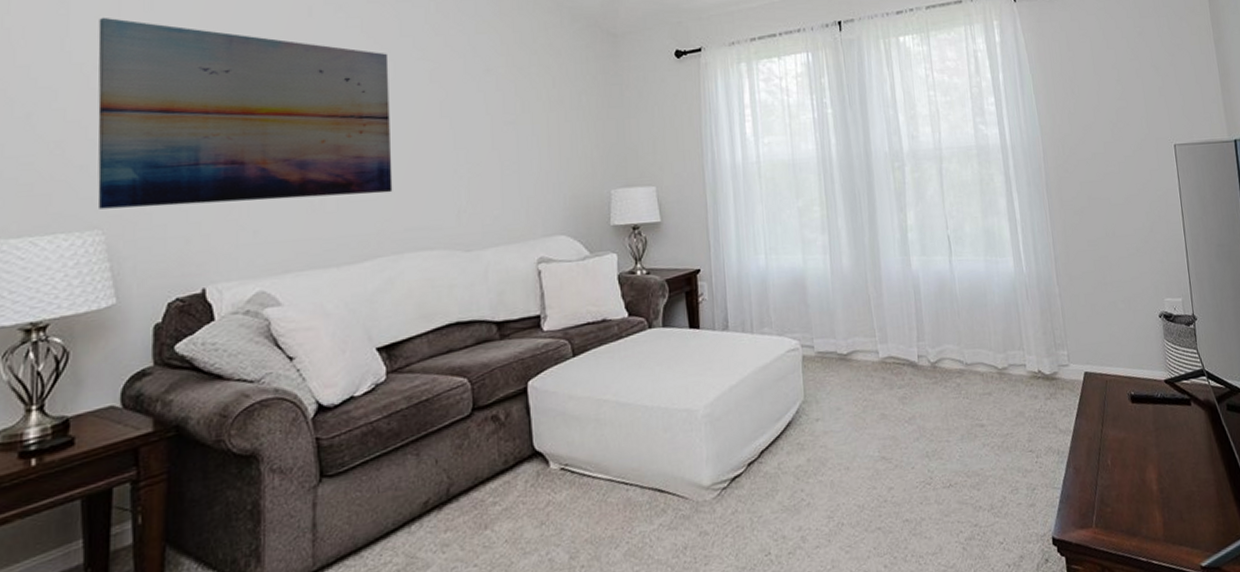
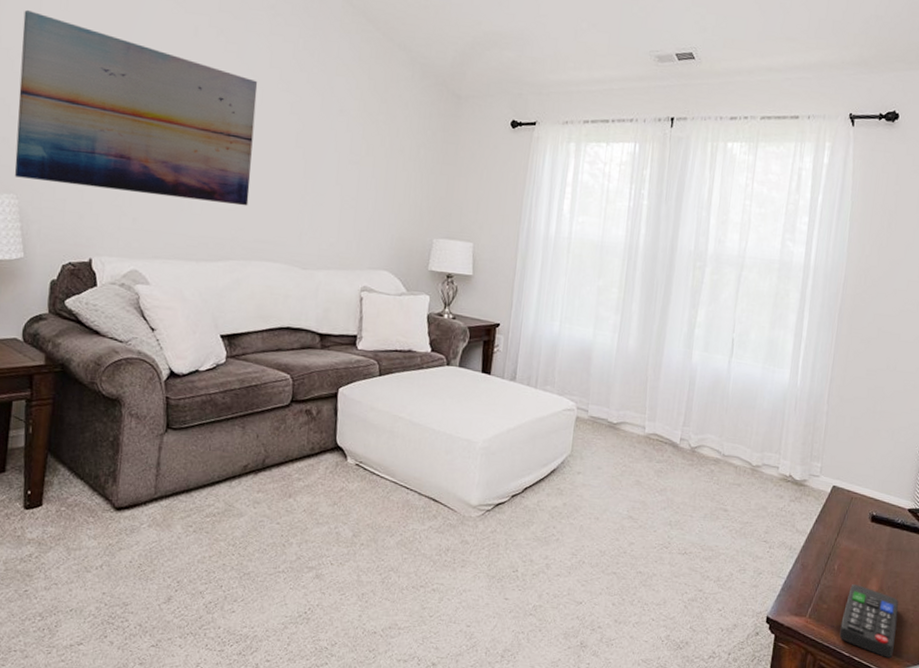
remote control: none [1129,476,1191,553] -> present [839,583,899,659]

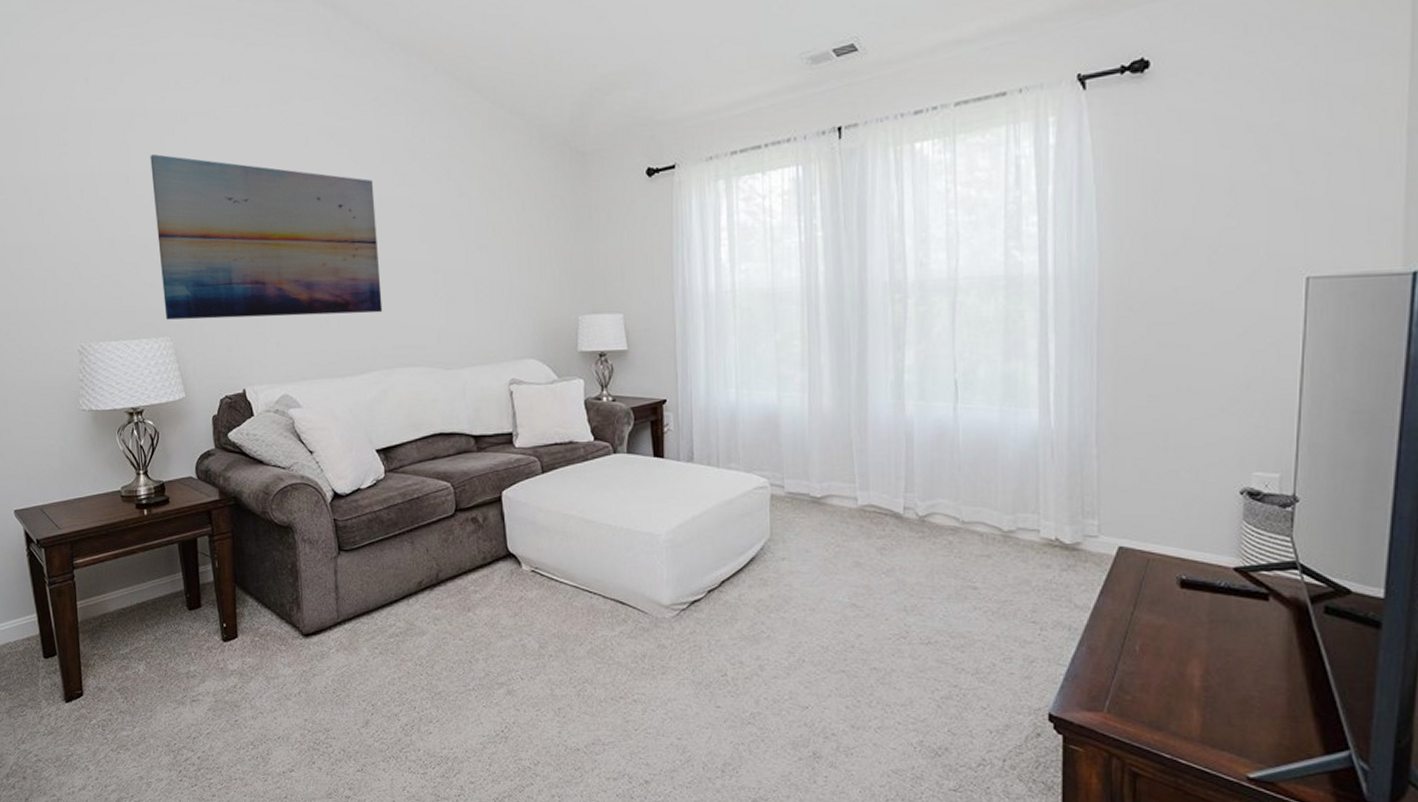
remote control: present [839,583,899,659] -> none [1154,667,1237,760]

